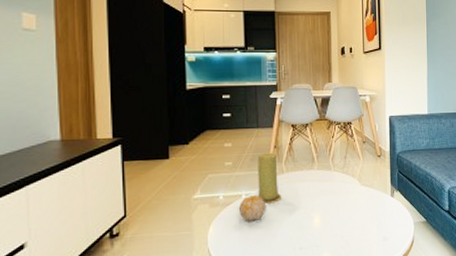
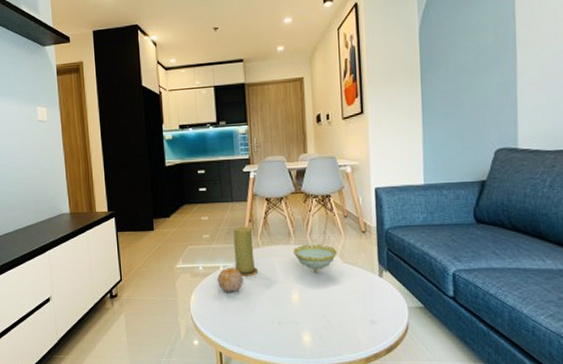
decorative bowl: none [317,169,356,197] -> present [293,244,337,274]

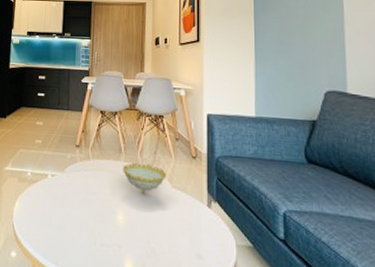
fruit: present [217,268,243,292] -> none [43,177,69,204]
candle: present [233,226,259,276] -> none [63,135,86,189]

